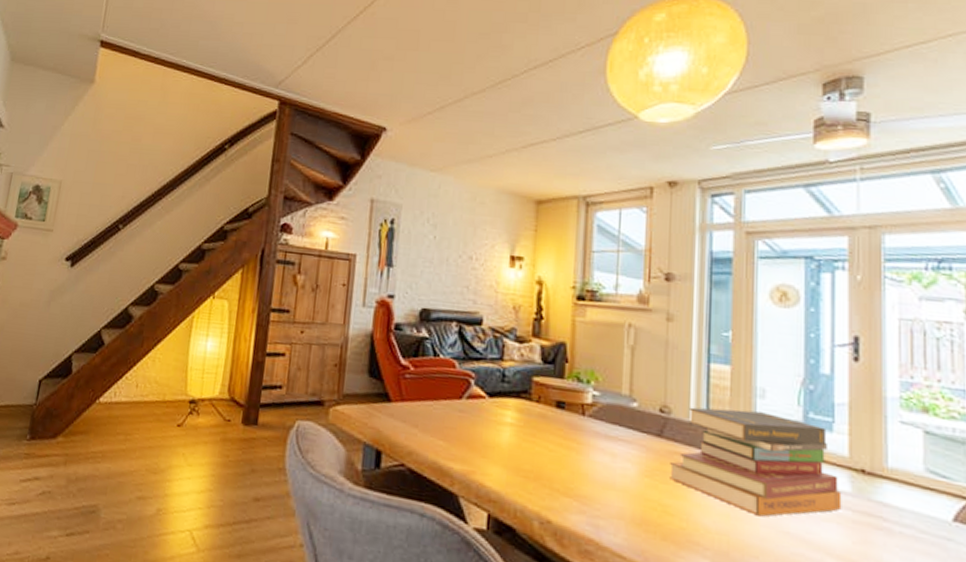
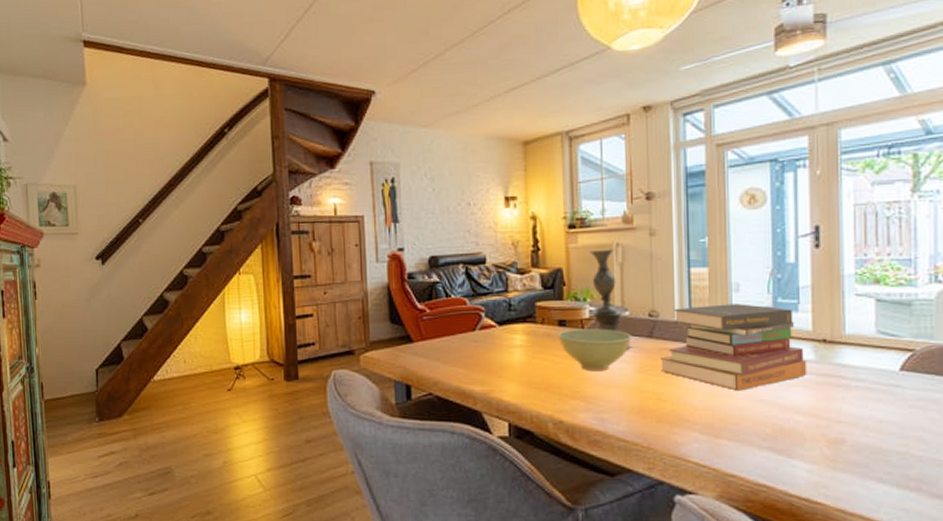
bowl: none [554,413,640,469] -> present [558,328,633,372]
candlestick: none [596,328,639,447] -> present [590,249,633,350]

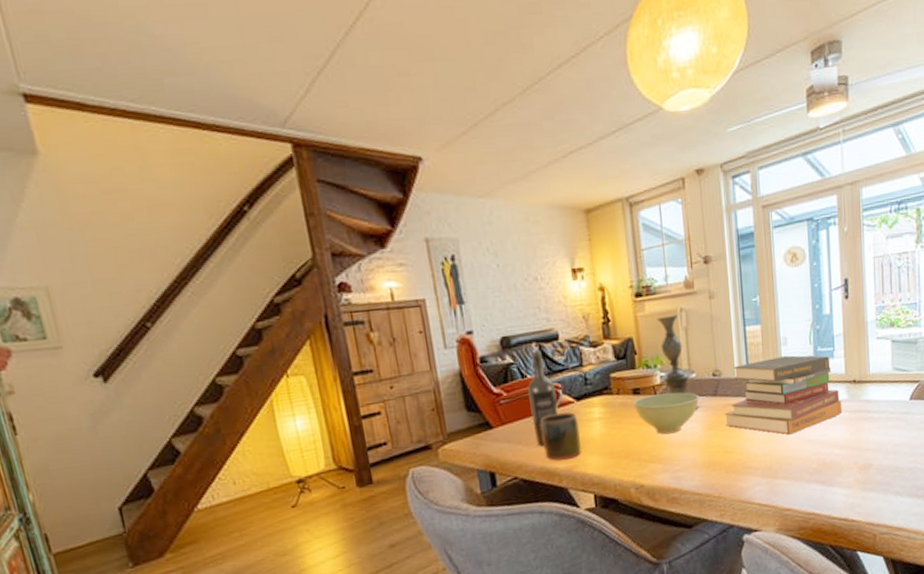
wine bottle: none [450,272,479,366] -> present [527,350,559,446]
mug: none [459,335,500,383] -> present [540,412,582,460]

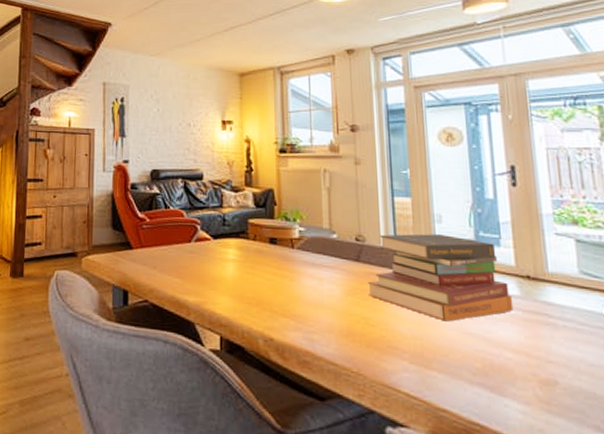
wine bottle: present [527,350,559,446] -> none [168,186,195,276]
mug: present [540,412,582,460] -> none [176,246,214,294]
bowl: present [633,392,700,435] -> none [269,247,341,292]
candlestick: present [657,314,701,410] -> none [299,174,341,272]

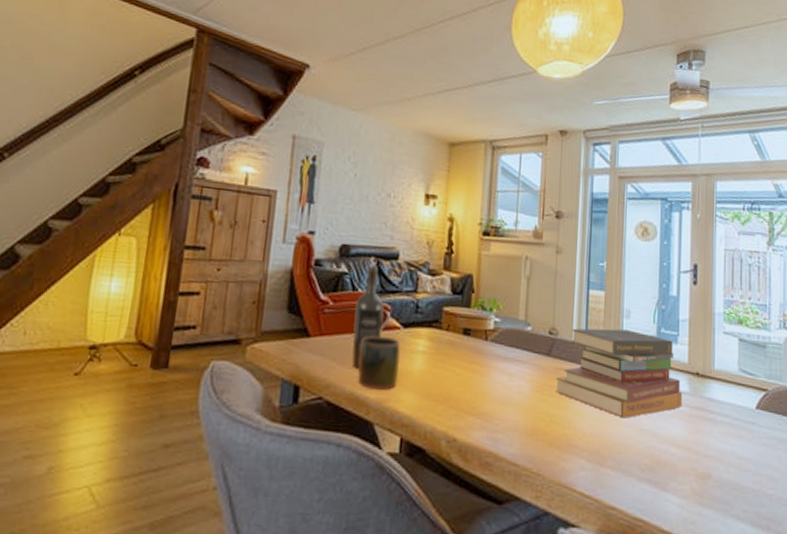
wine bottle: none [168,186,195,276] -> present [351,265,385,369]
mug: none [176,246,214,294] -> present [357,335,401,390]

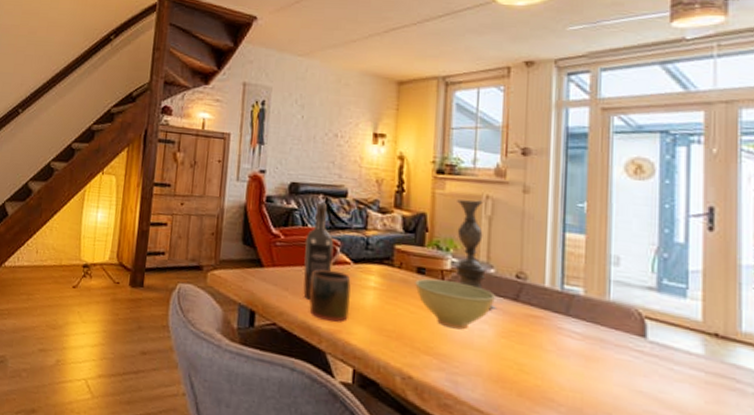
bowl: none [461,339,532,388] -> present [415,278,496,330]
candlestick: none [497,260,532,366] -> present [455,199,496,310]
books: present [556,328,683,418] -> none [525,273,695,377]

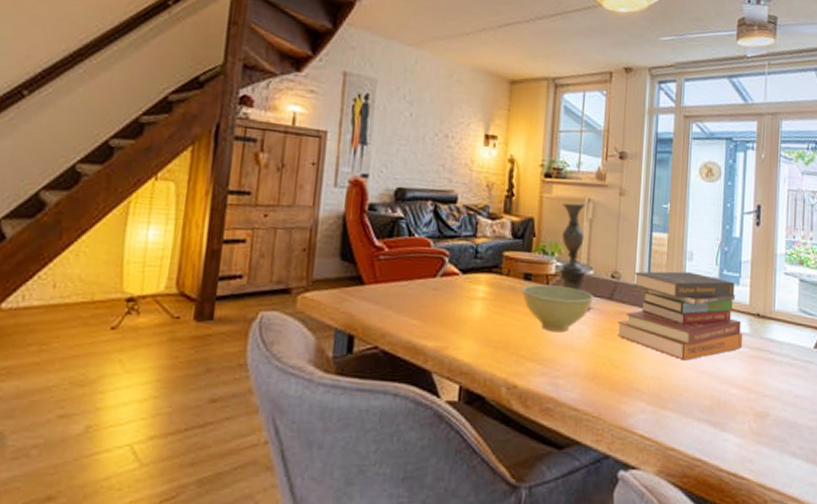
wine bottle: present [303,202,334,300] -> none [408,209,443,317]
mug: present [309,269,352,322] -> none [415,282,459,338]
books: none [525,273,695,377] -> present [617,271,743,361]

